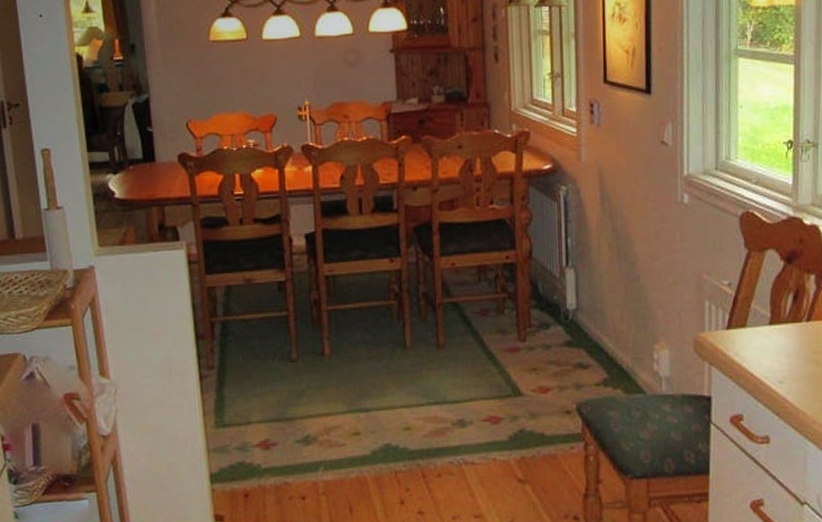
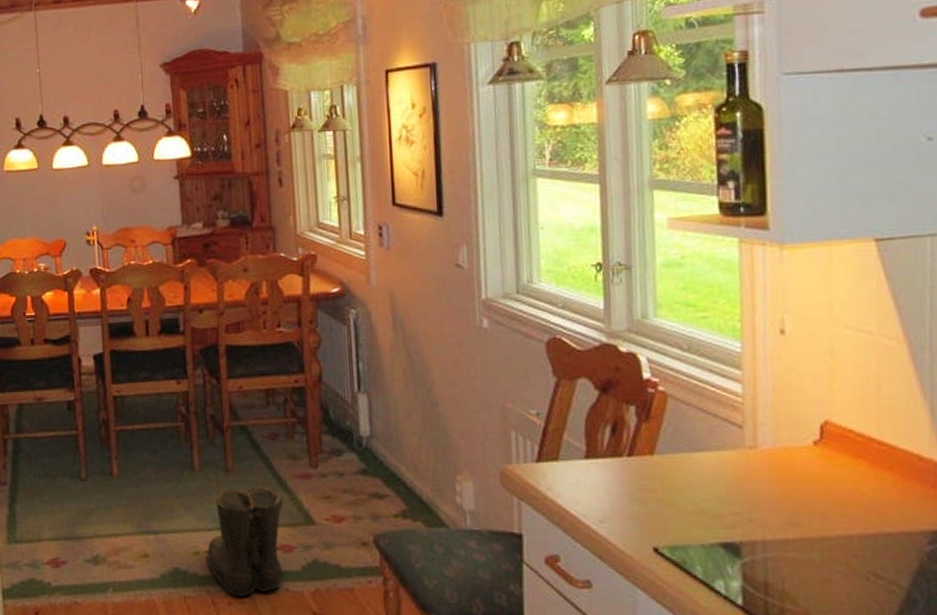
boots: none [414,360,493,468] -> present [203,486,284,596]

